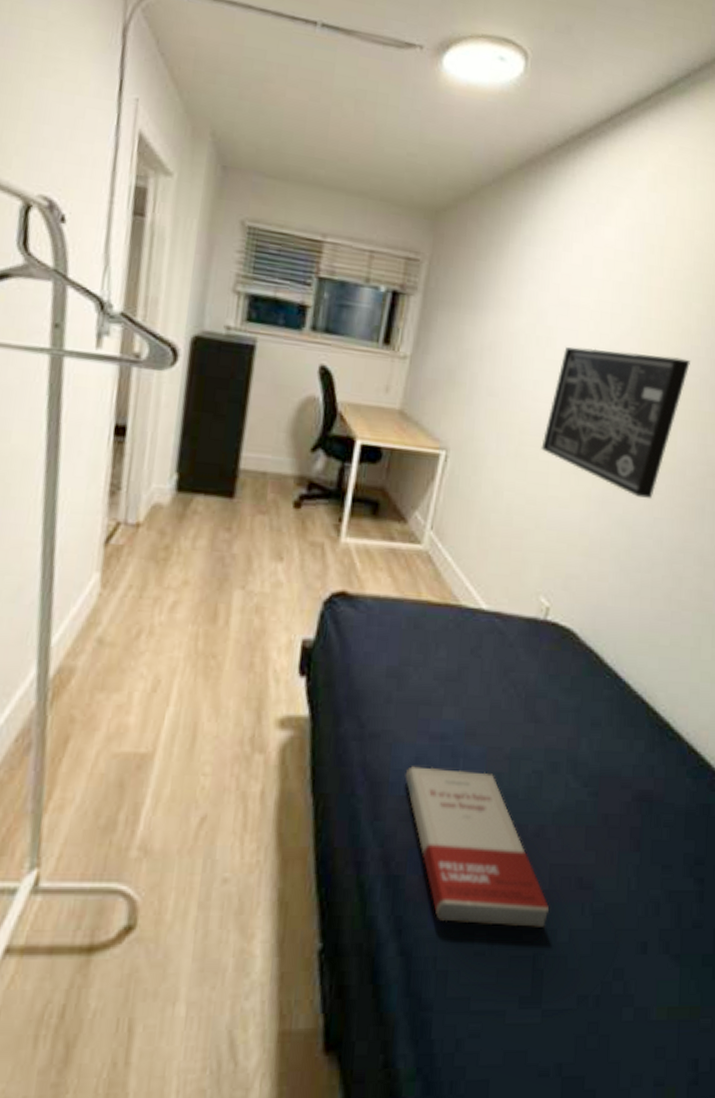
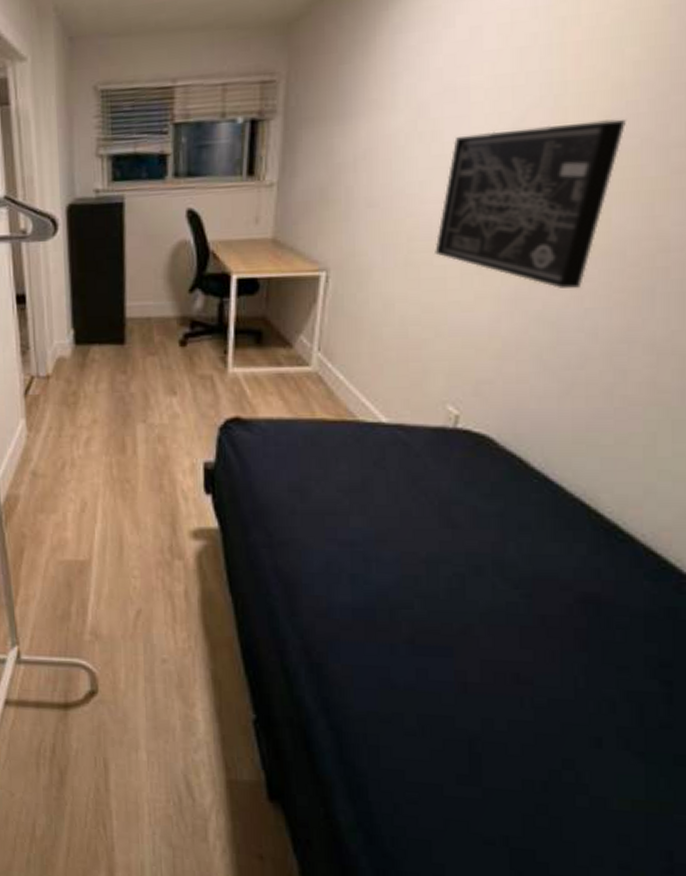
book: present [405,766,549,927] -> none [317,570,482,716]

